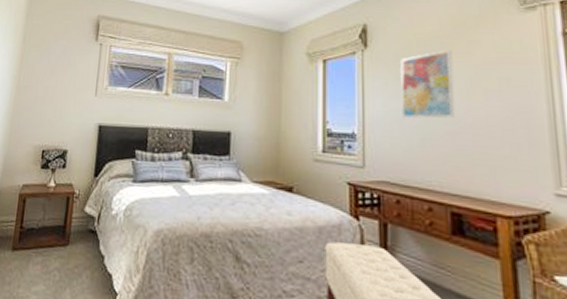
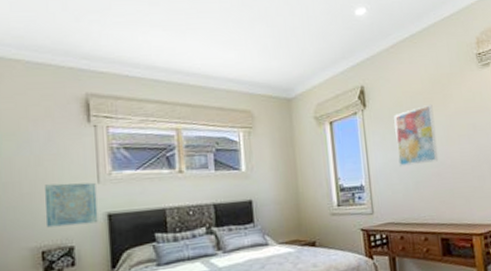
wall art: none [50,92,94,132] -> present [45,182,98,228]

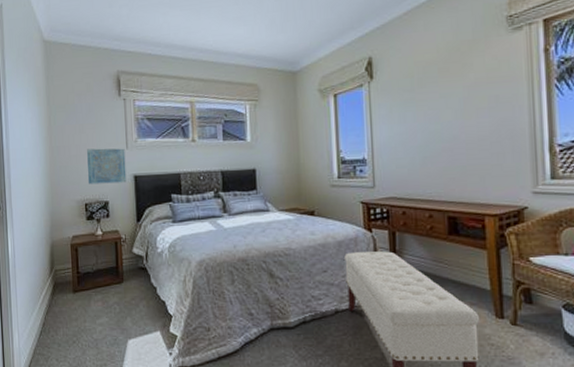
wall art: present [394,104,439,168] -> none [403,74,451,142]

